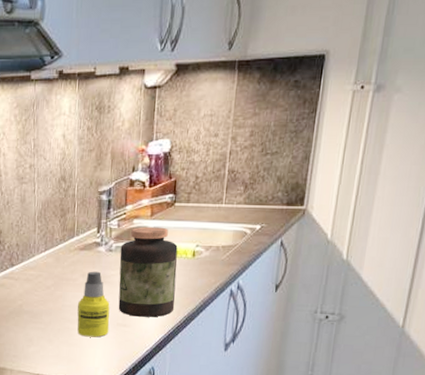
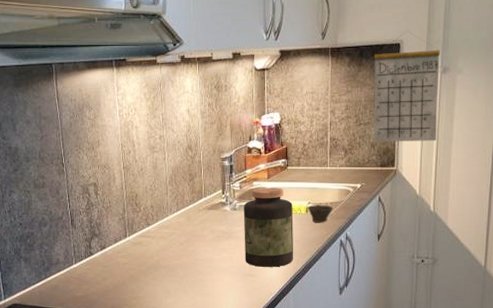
bottle: present [77,271,110,338] -> none [209,228,238,287]
cup: none [194,248,226,269] -> present [307,205,334,223]
calendar: none [280,39,376,176] -> present [373,31,440,142]

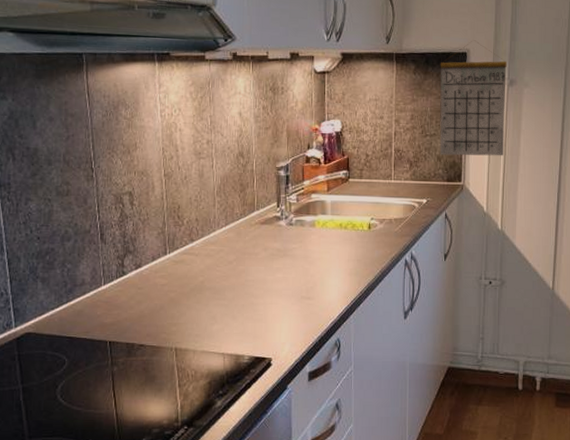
jar: present [243,187,294,267] -> none [300,201,355,289]
cup: present [307,205,334,223] -> none [370,221,398,241]

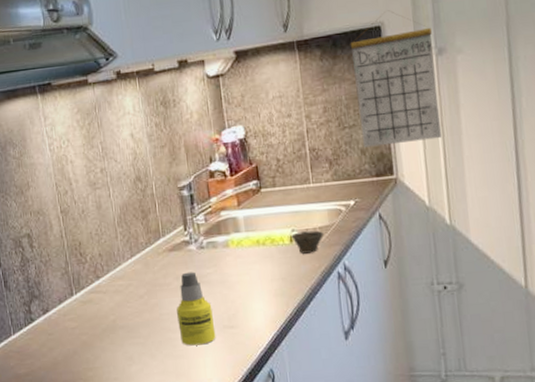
bottle: none [261,245,294,312] -> present [177,272,216,346]
cup: none [370,221,398,241] -> present [291,230,324,254]

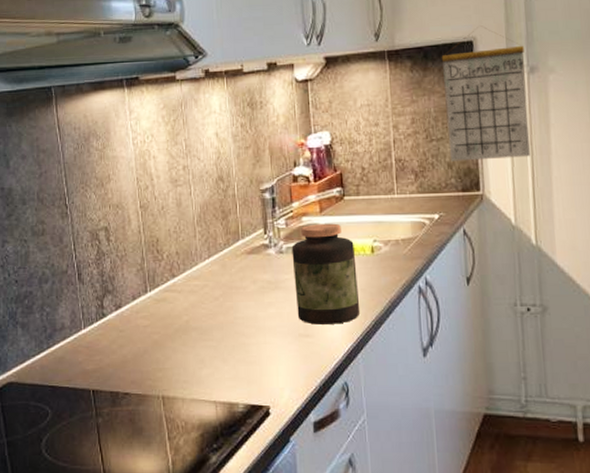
bottle: present [177,272,216,346] -> none [252,276,291,353]
jar: none [212,215,283,316] -> present [291,223,361,325]
cup: present [291,230,324,254] -> none [373,242,407,265]

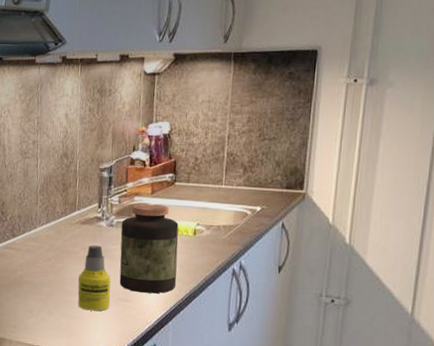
bottle: none [252,276,291,353] -> present [78,245,111,312]
calendar: present [441,25,532,161] -> none [279,36,367,163]

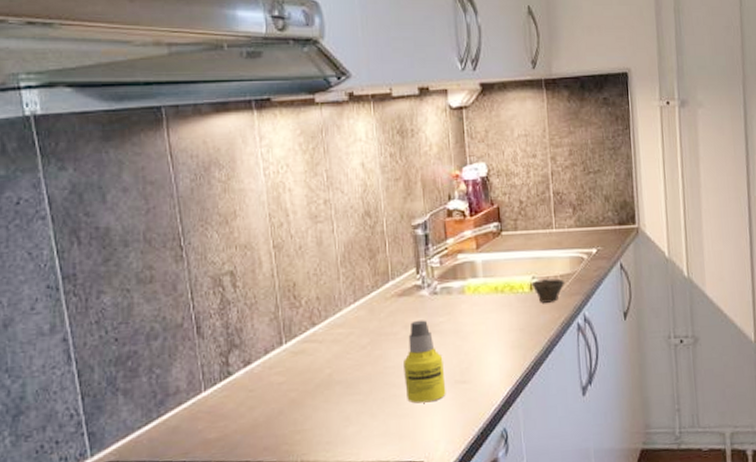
jar: present [119,203,179,294] -> none [446,260,519,370]
cup: none [195,227,227,248] -> present [531,278,565,303]

